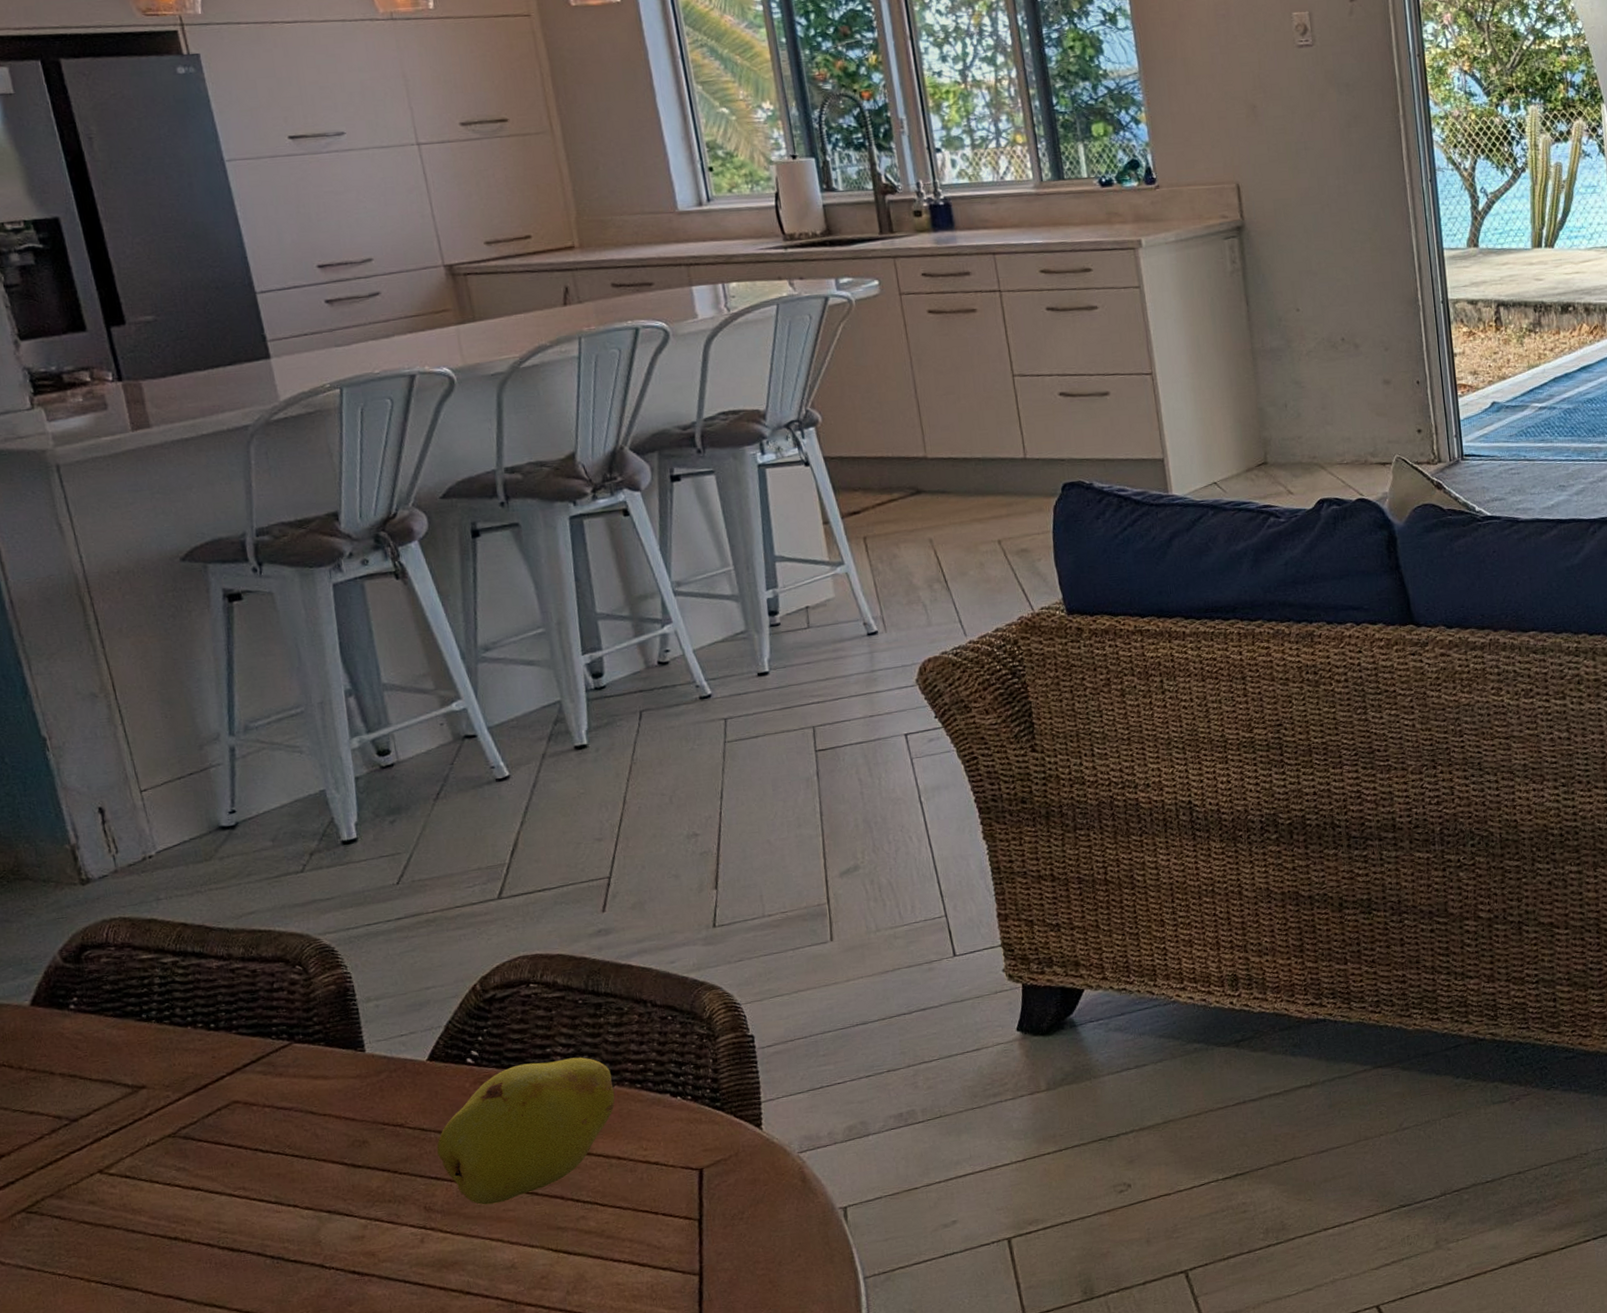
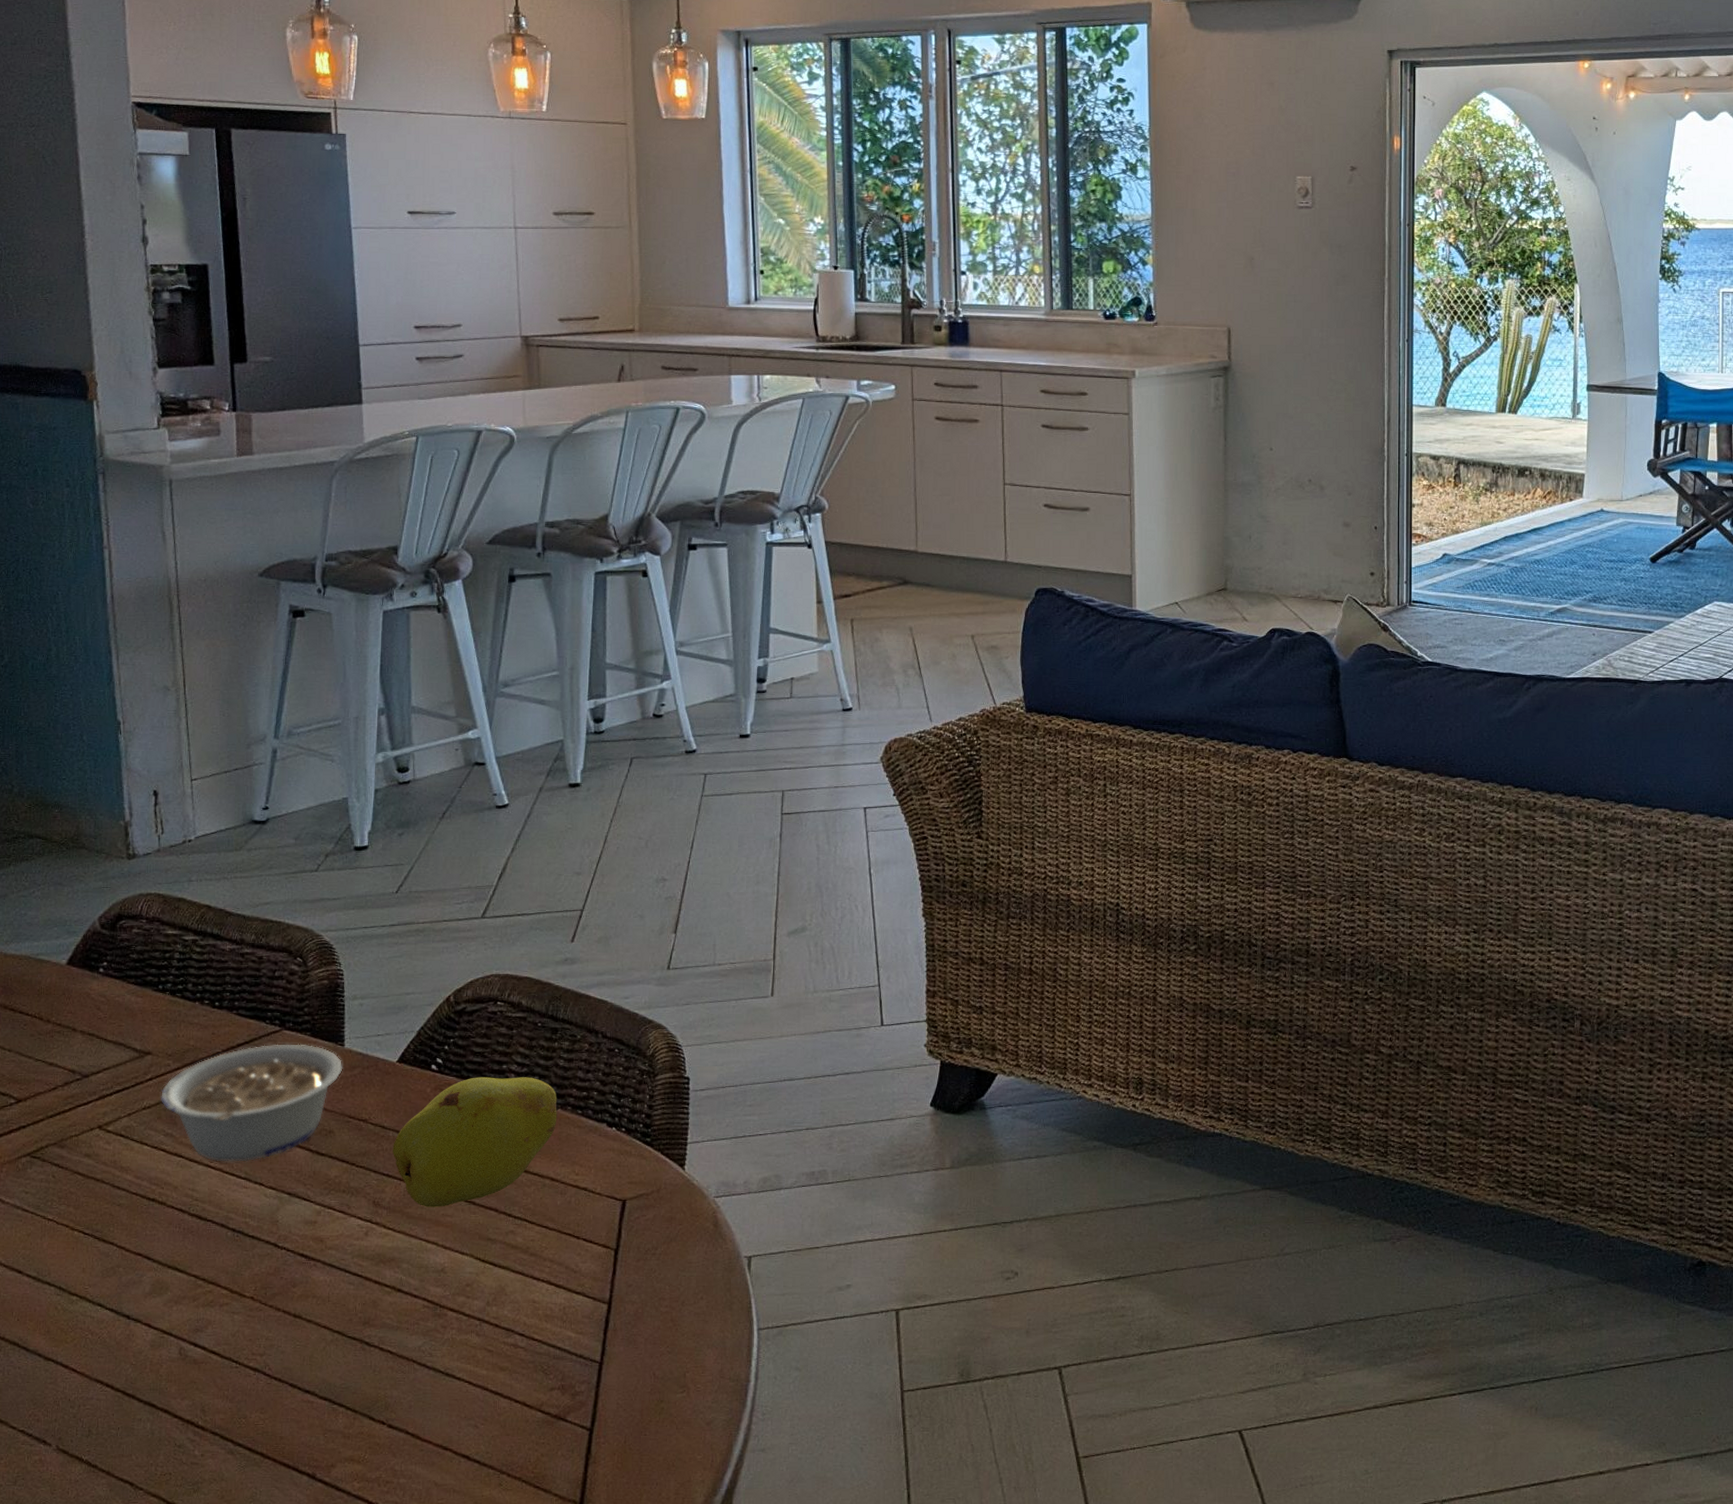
legume: none [164,1055,368,1190] -> present [160,1044,343,1162]

